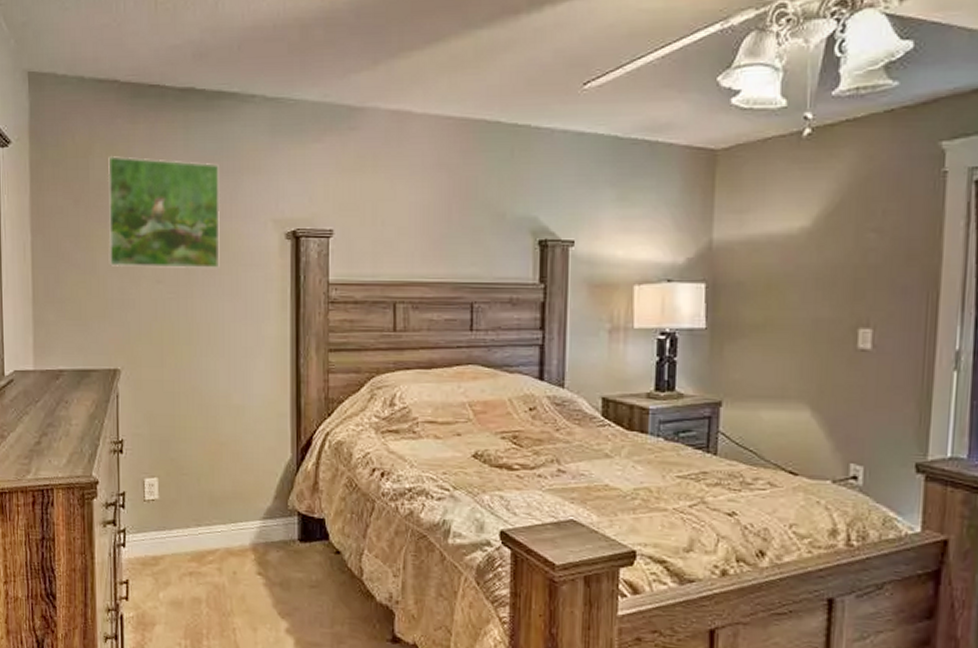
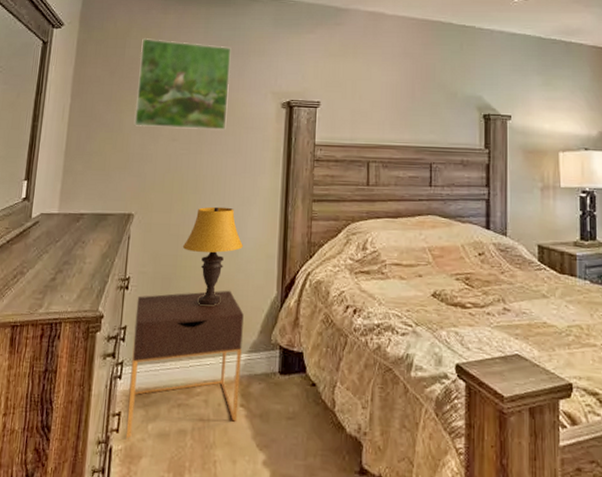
nightstand: none [134,452,256,606] -> present [125,290,244,439]
table lamp: none [179,359,249,470] -> present [182,206,243,306]

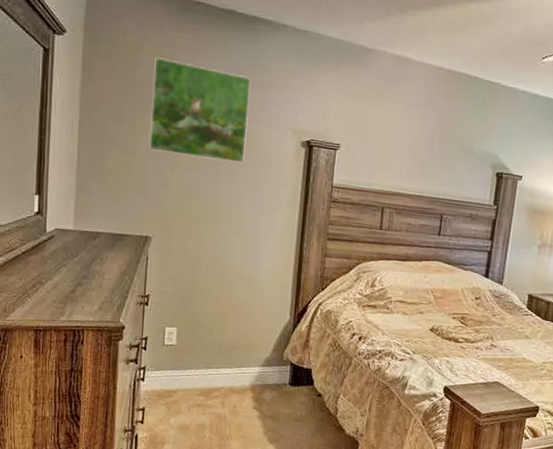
nightstand: present [125,290,244,439] -> none [150,312,258,429]
table lamp: present [182,206,243,306] -> none [200,236,259,325]

